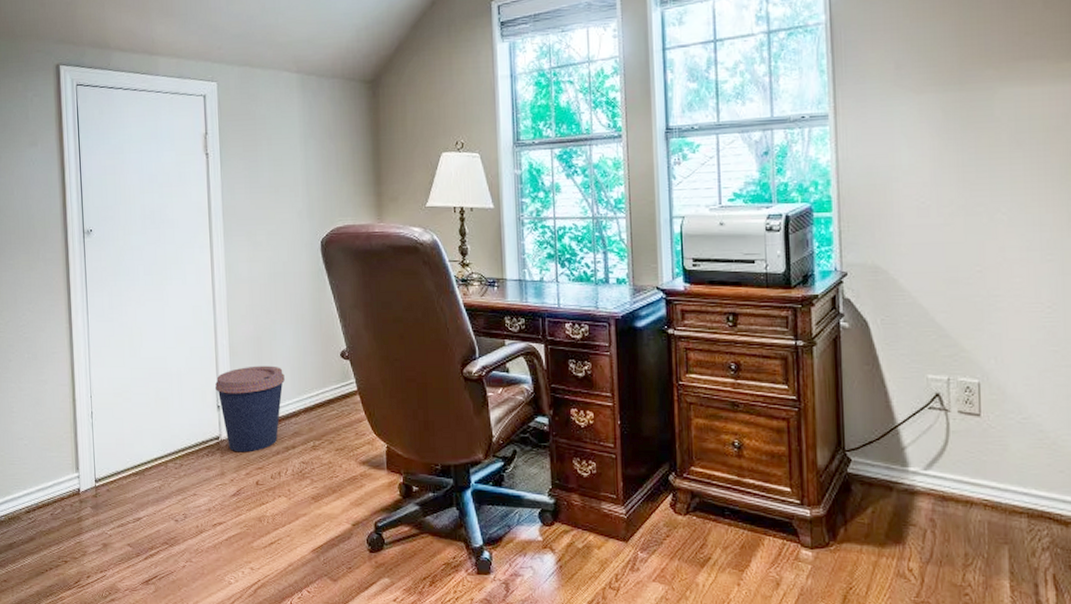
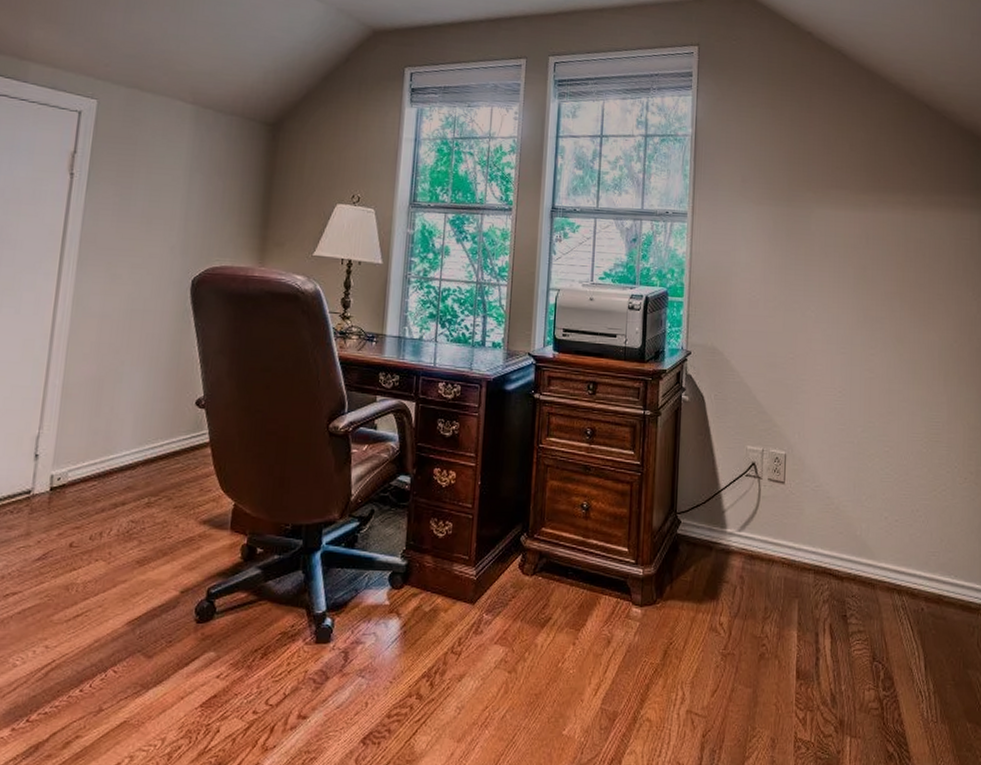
coffee cup: present [214,365,285,453] -> none [35,410,126,509]

